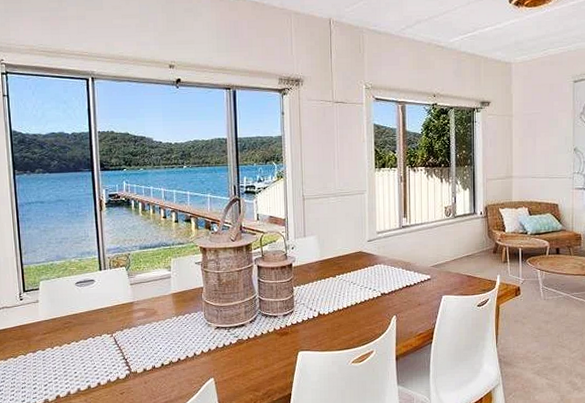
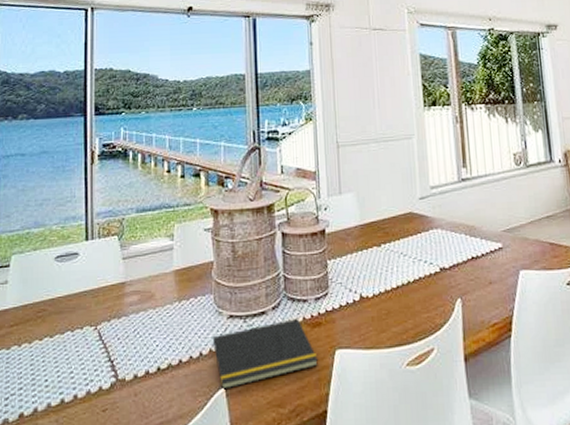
notepad: none [202,329,285,379] -> present [211,317,318,390]

